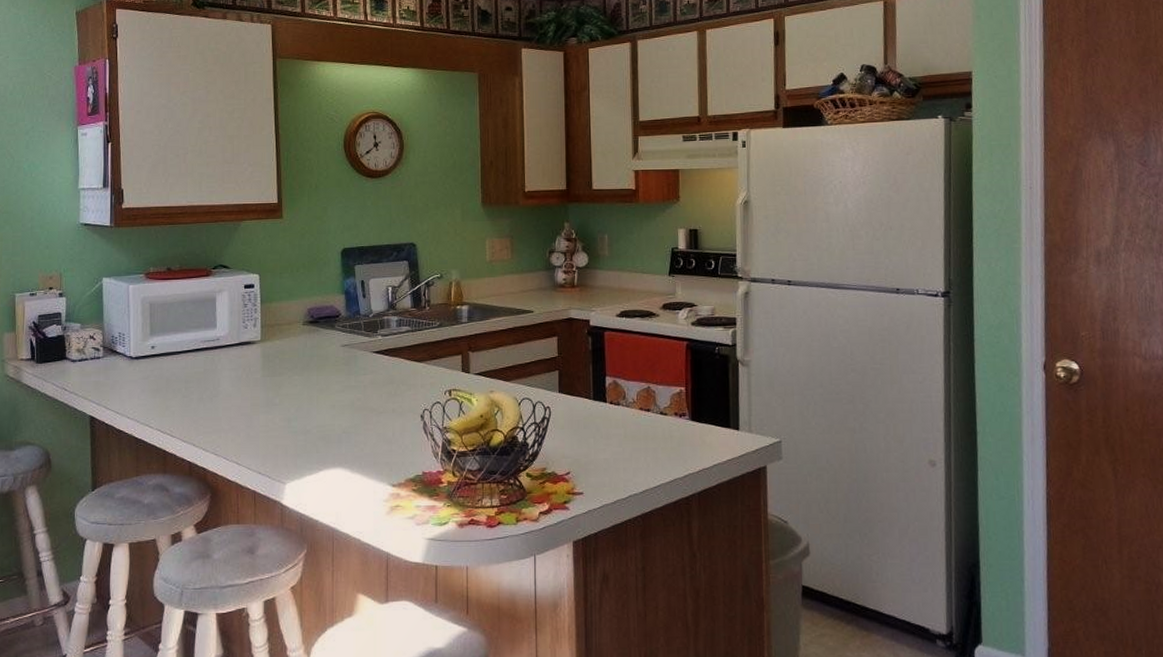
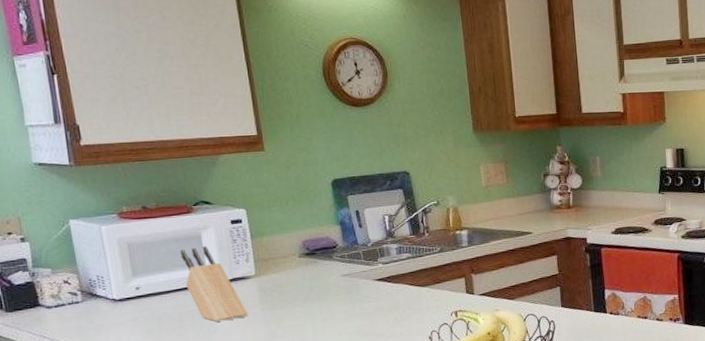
knife block: none [195,309,249,385] -> present [180,246,248,322]

